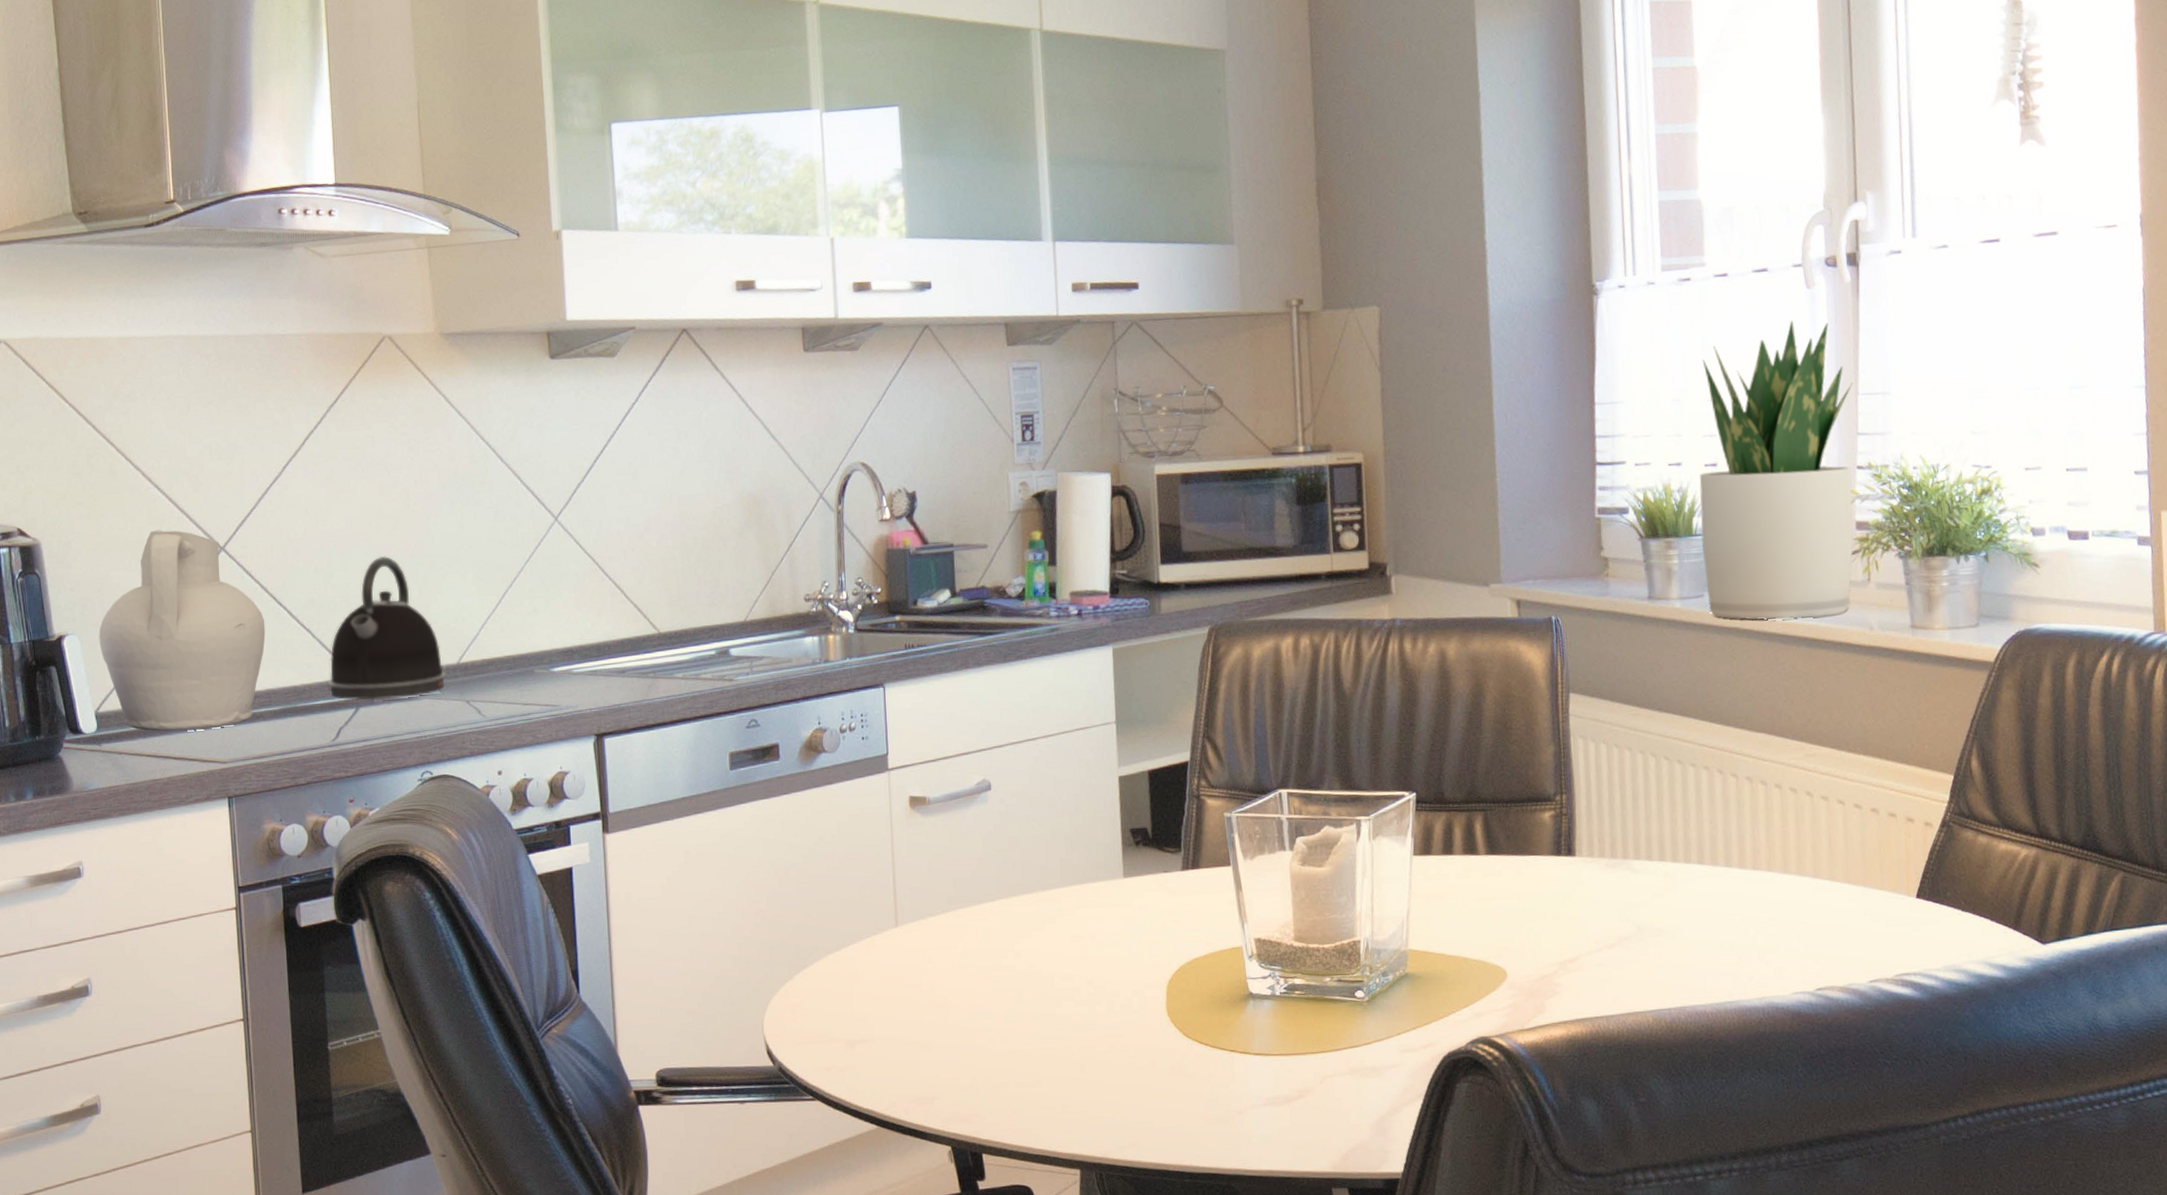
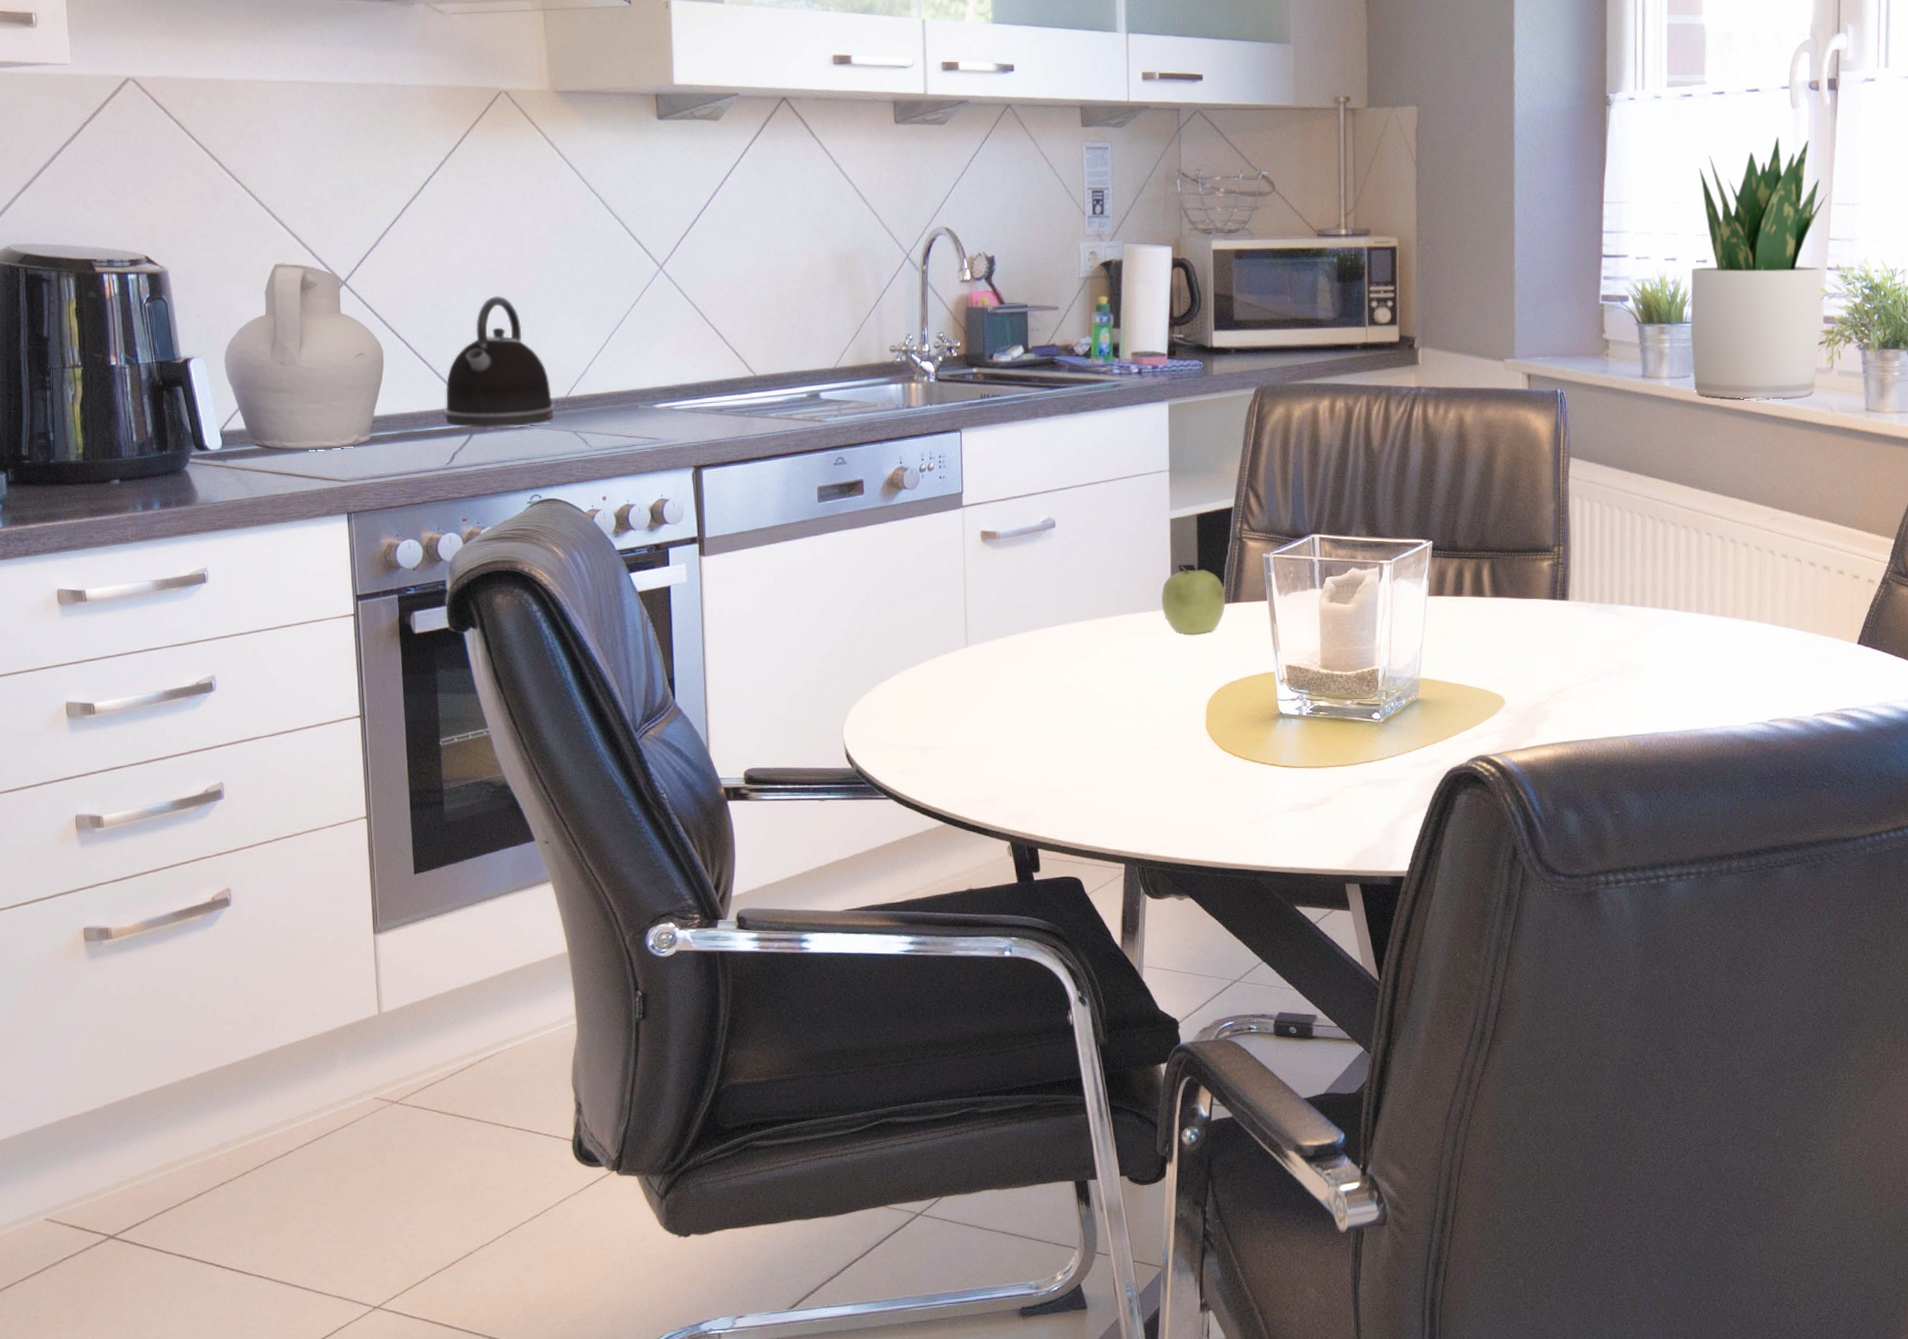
fruit: none [1111,829,1184,907] -> present [1161,566,1225,635]

